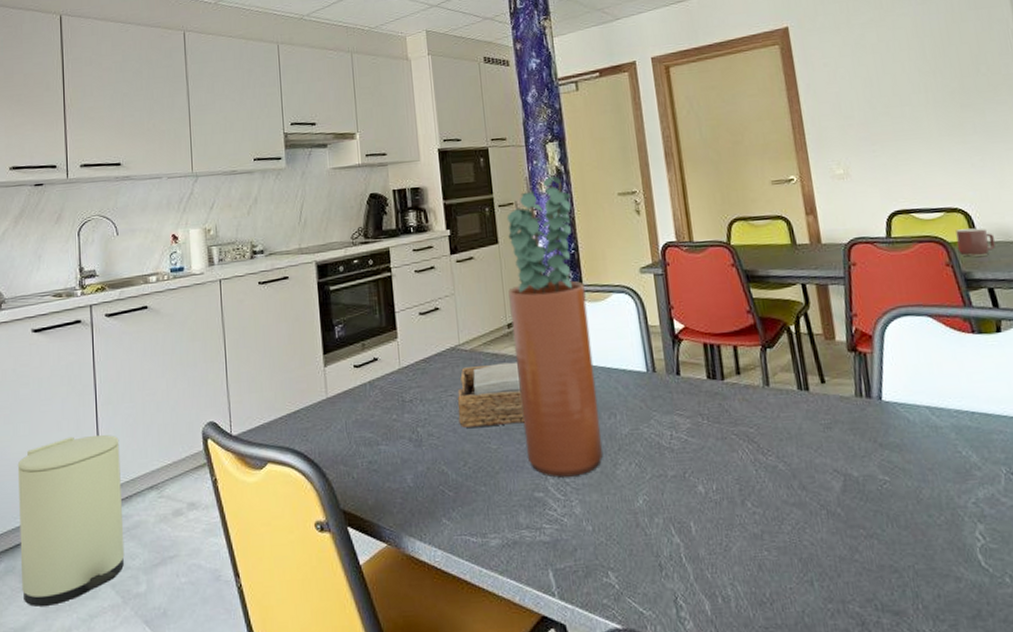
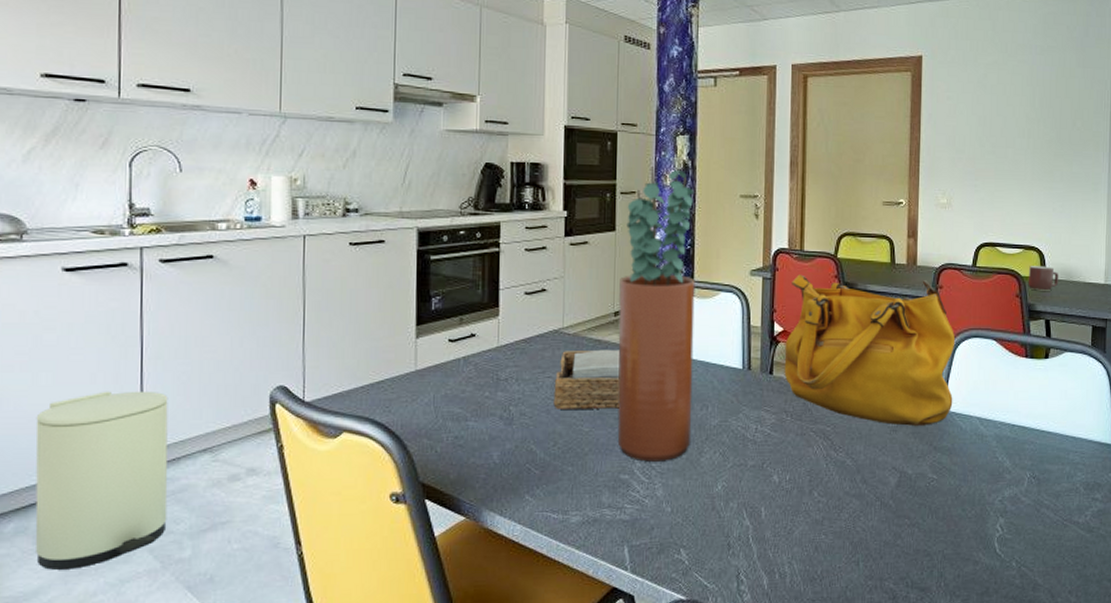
handbag: none [685,258,893,422] -> present [784,274,955,427]

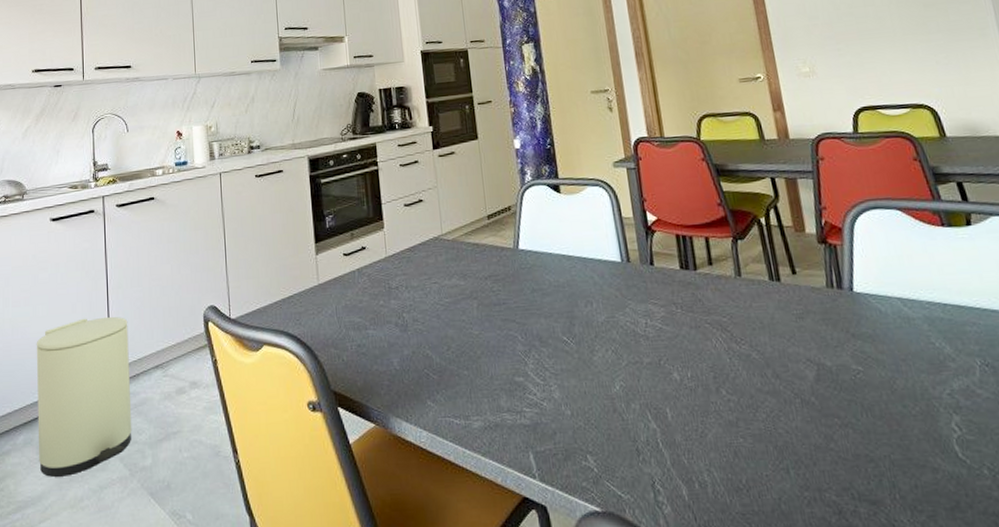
napkin holder: present [553,349,620,409] -> none [440,251,505,314]
vase: present [617,155,695,462] -> none [485,62,581,363]
handbag: present [784,274,955,427] -> none [657,153,864,313]
mug: present [1028,266,1059,292] -> none [922,123,963,152]

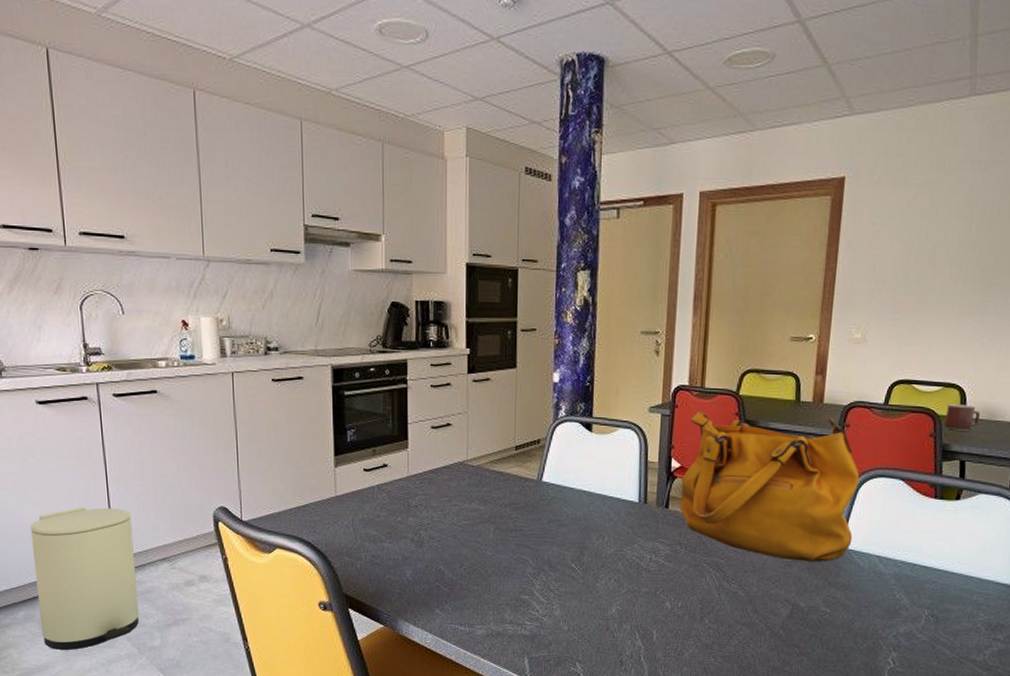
handbag: none [657,153,864,313] -> present [680,411,859,563]
mug: none [922,123,963,152] -> present [944,404,981,432]

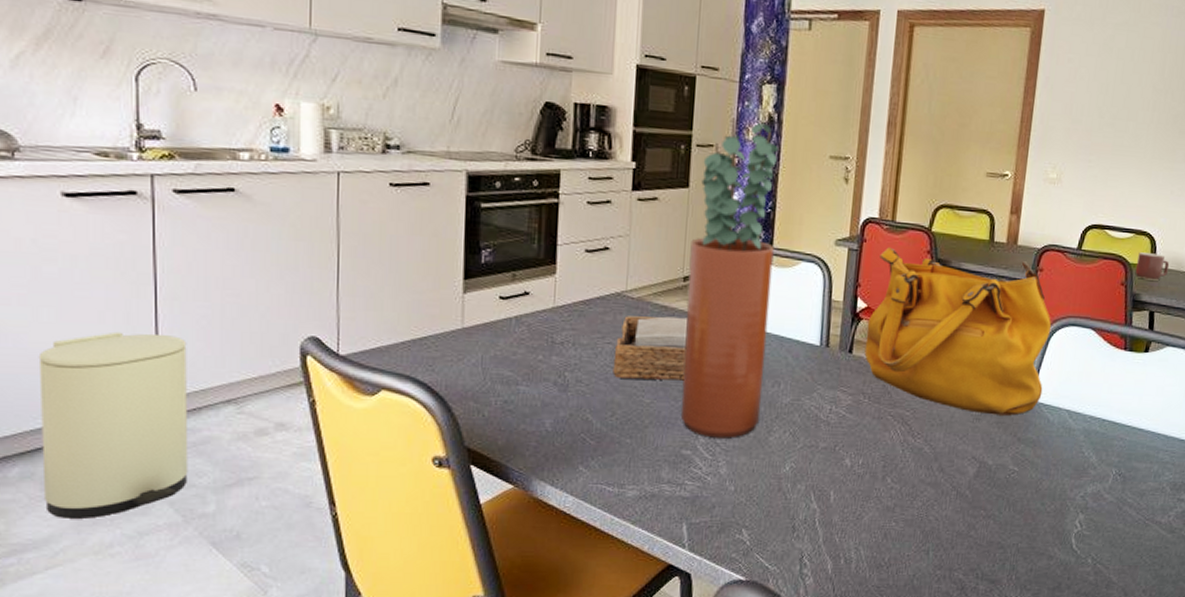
napkin holder: none [459,481,521,536] -> present [612,316,688,381]
vase: none [518,291,595,585] -> present [680,106,779,438]

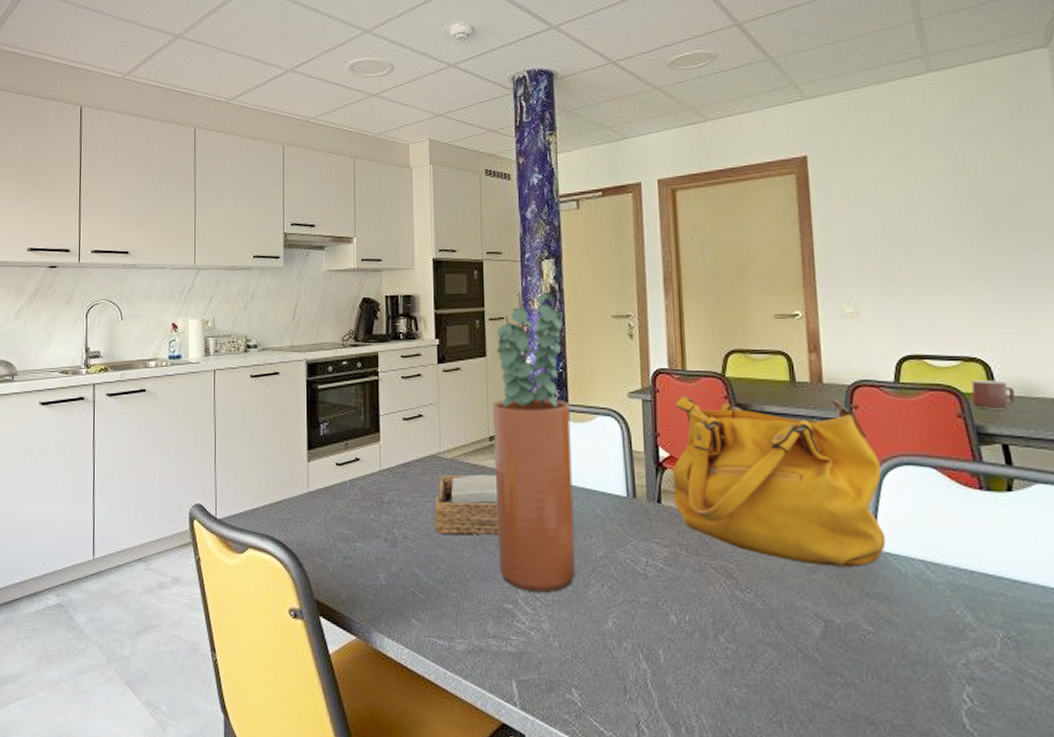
pedal bin: present [38,331,189,519] -> none [19,505,113,658]

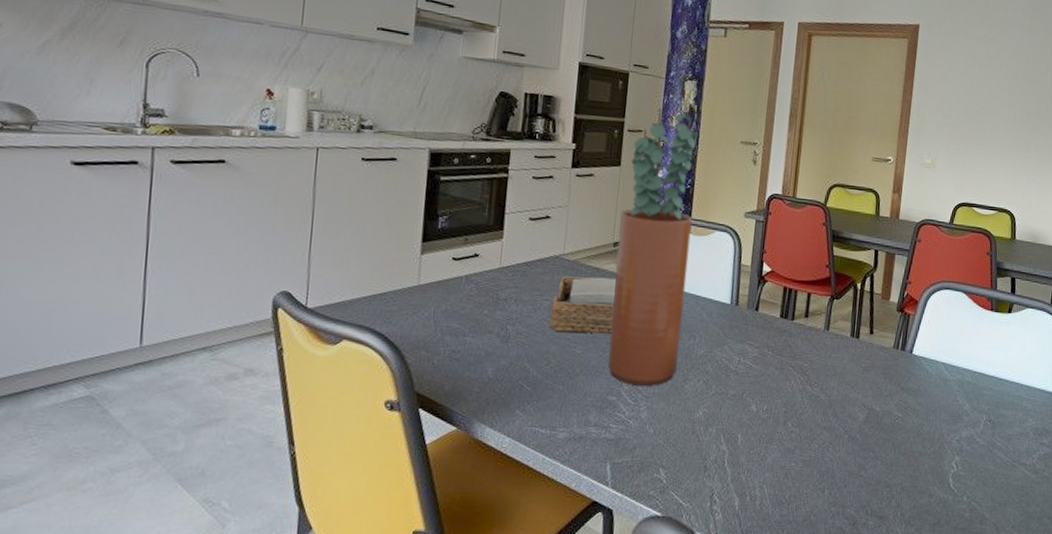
handbag: present [672,396,886,568] -> none [769,219,928,368]
mug: present [972,380,1016,411] -> none [998,227,1027,252]

